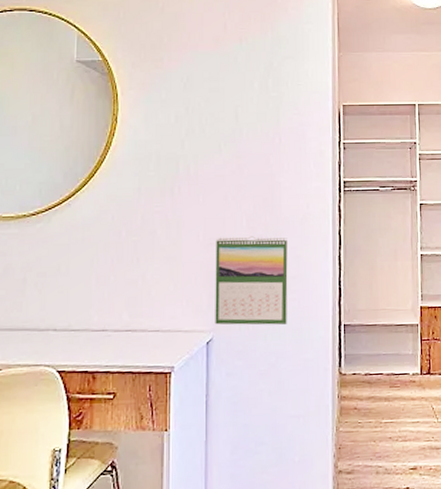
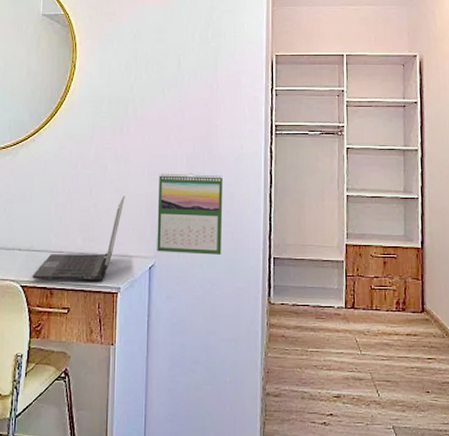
laptop computer: none [70,264,178,364] -> present [32,196,125,281]

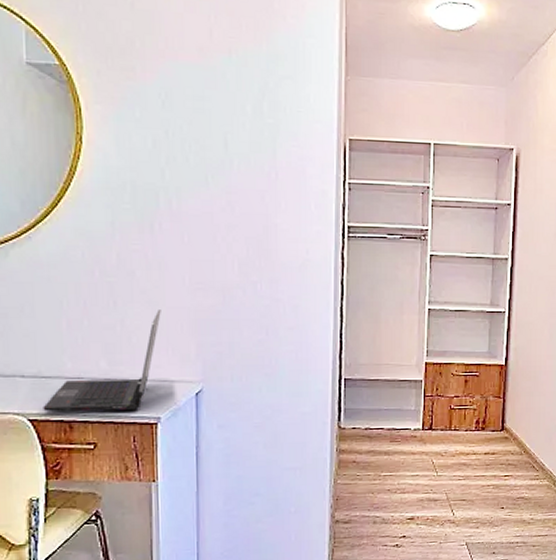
calendar: present [157,173,223,255] -> none [203,282,285,377]

